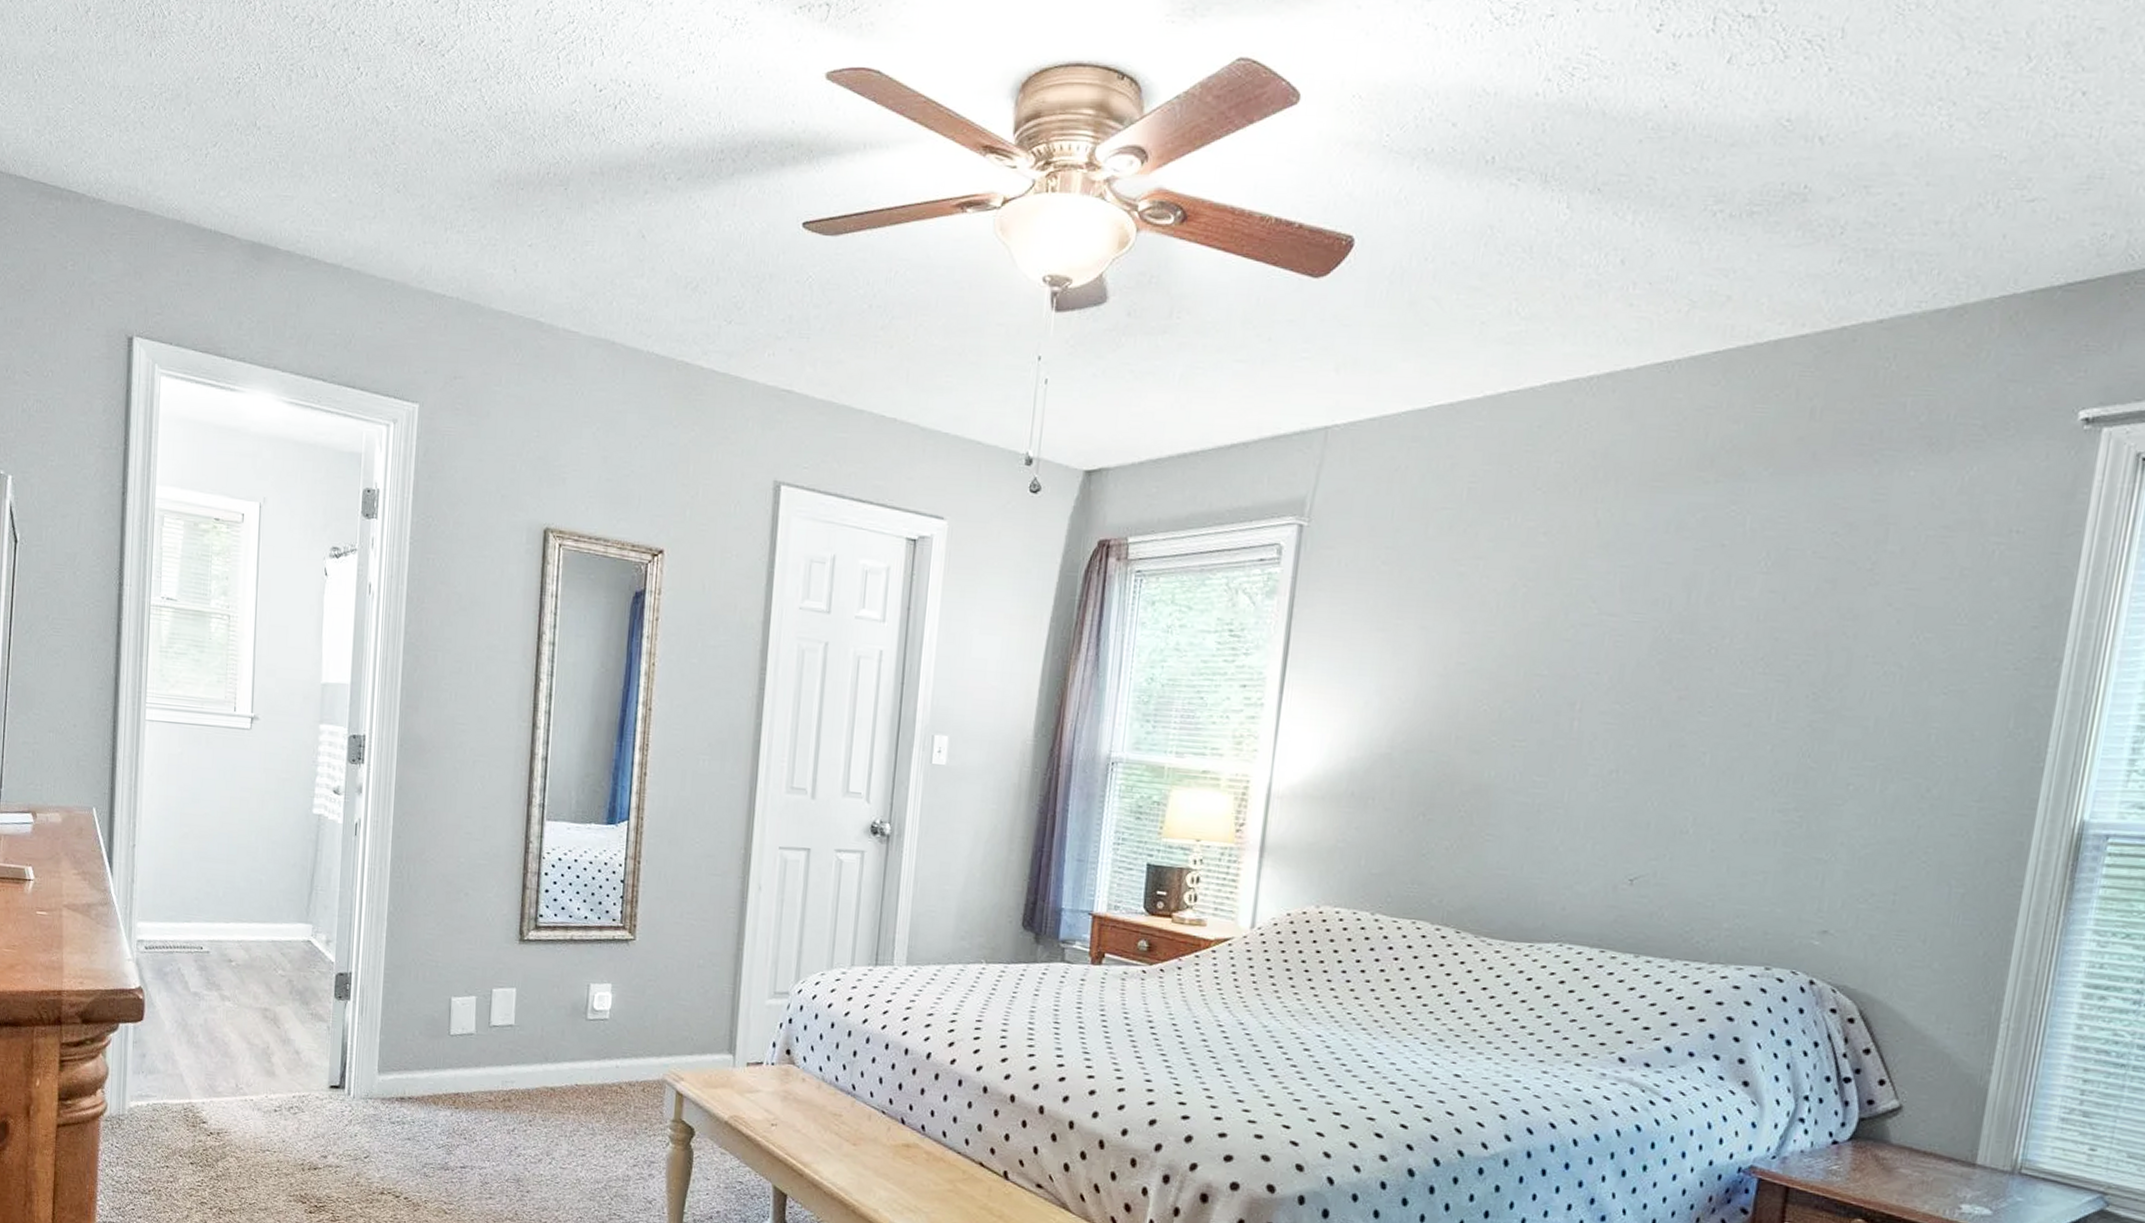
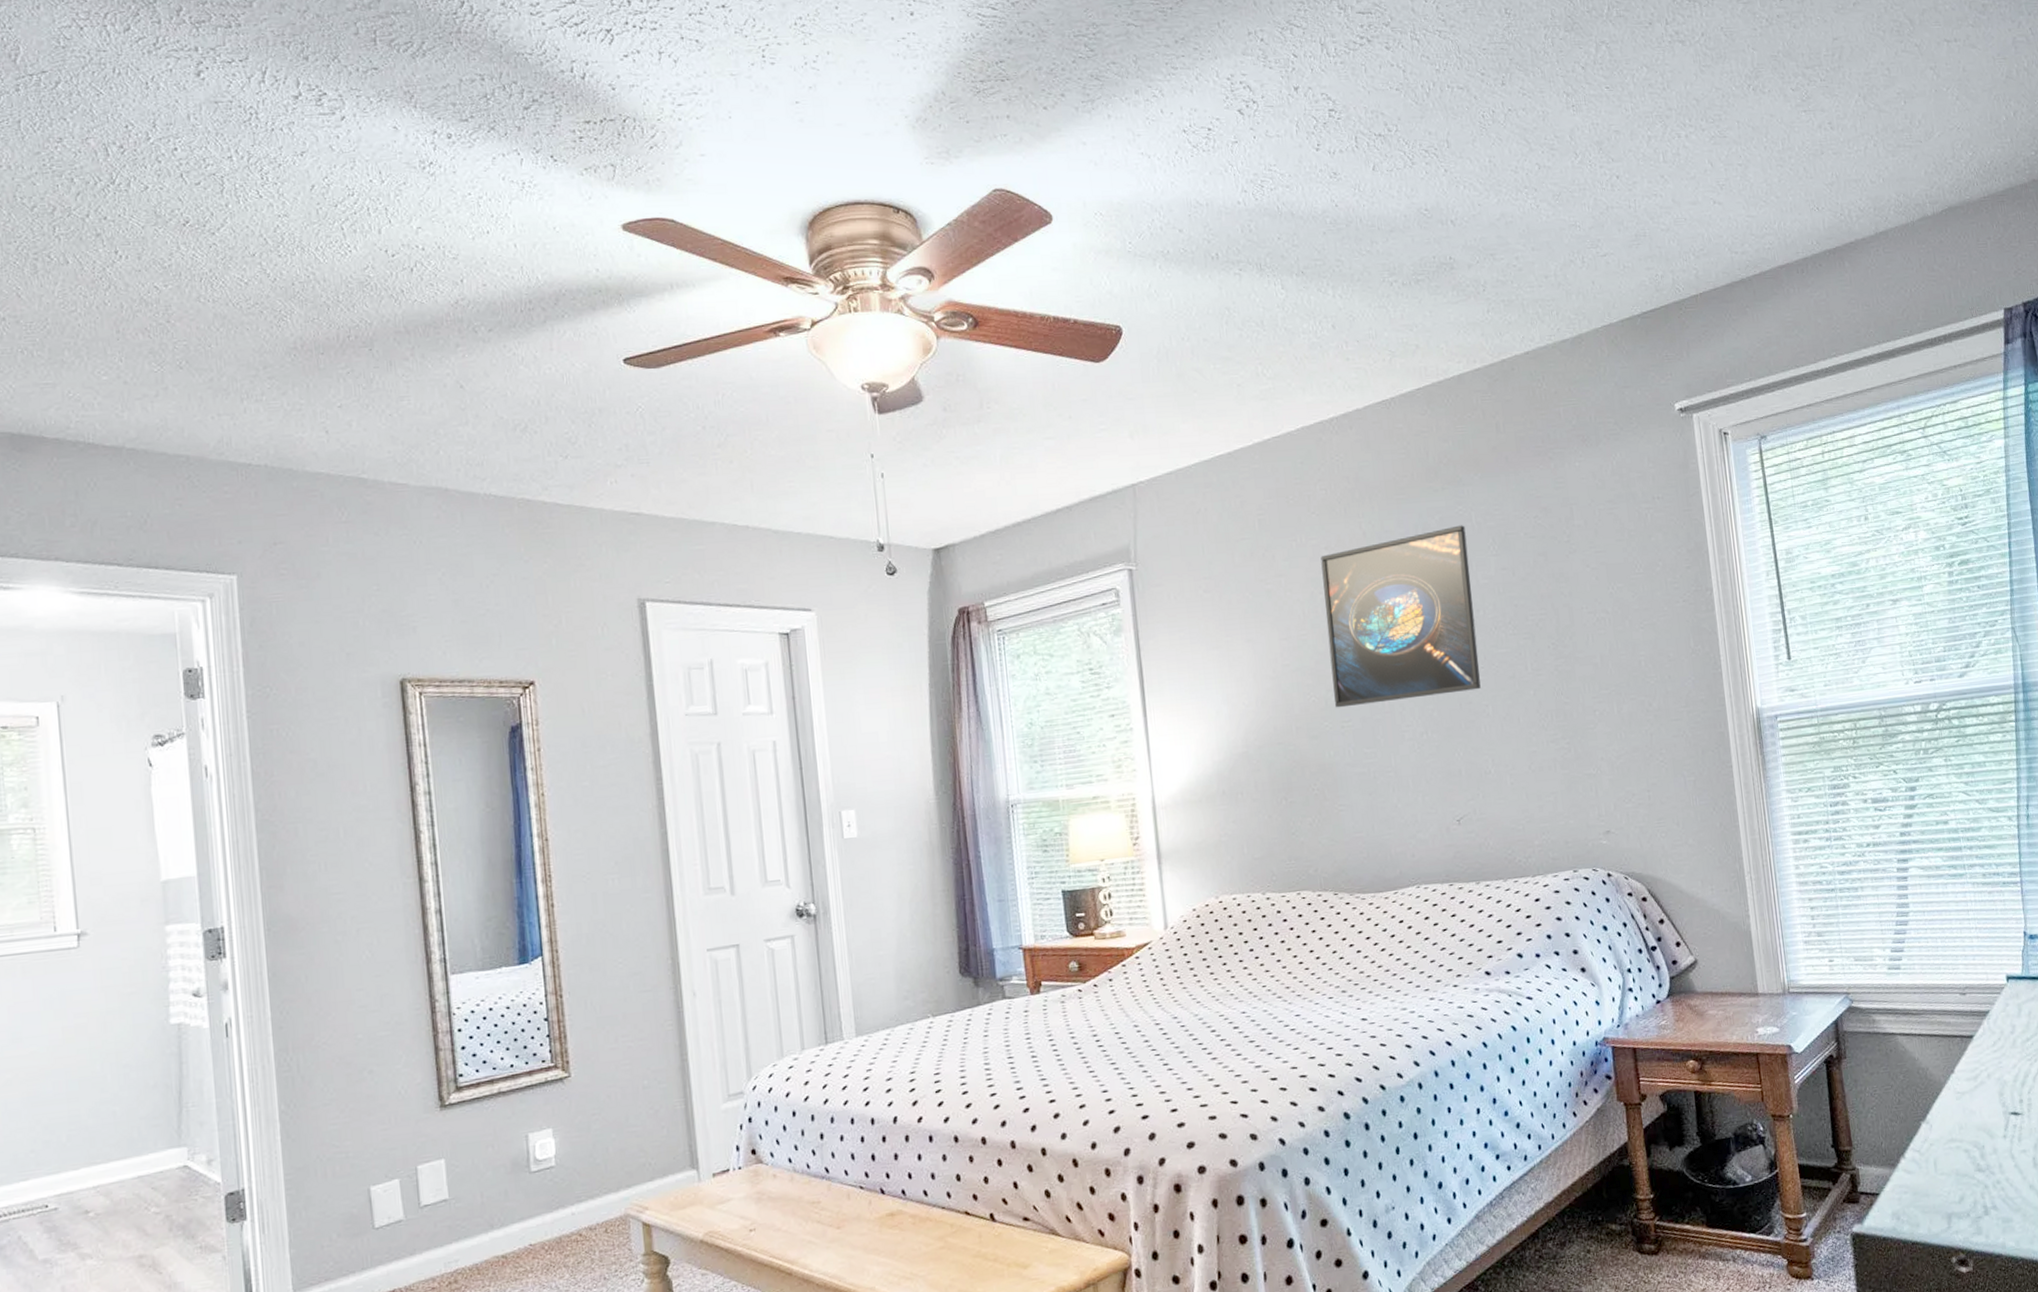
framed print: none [1510,529,1734,733] -> present [1320,525,1481,708]

